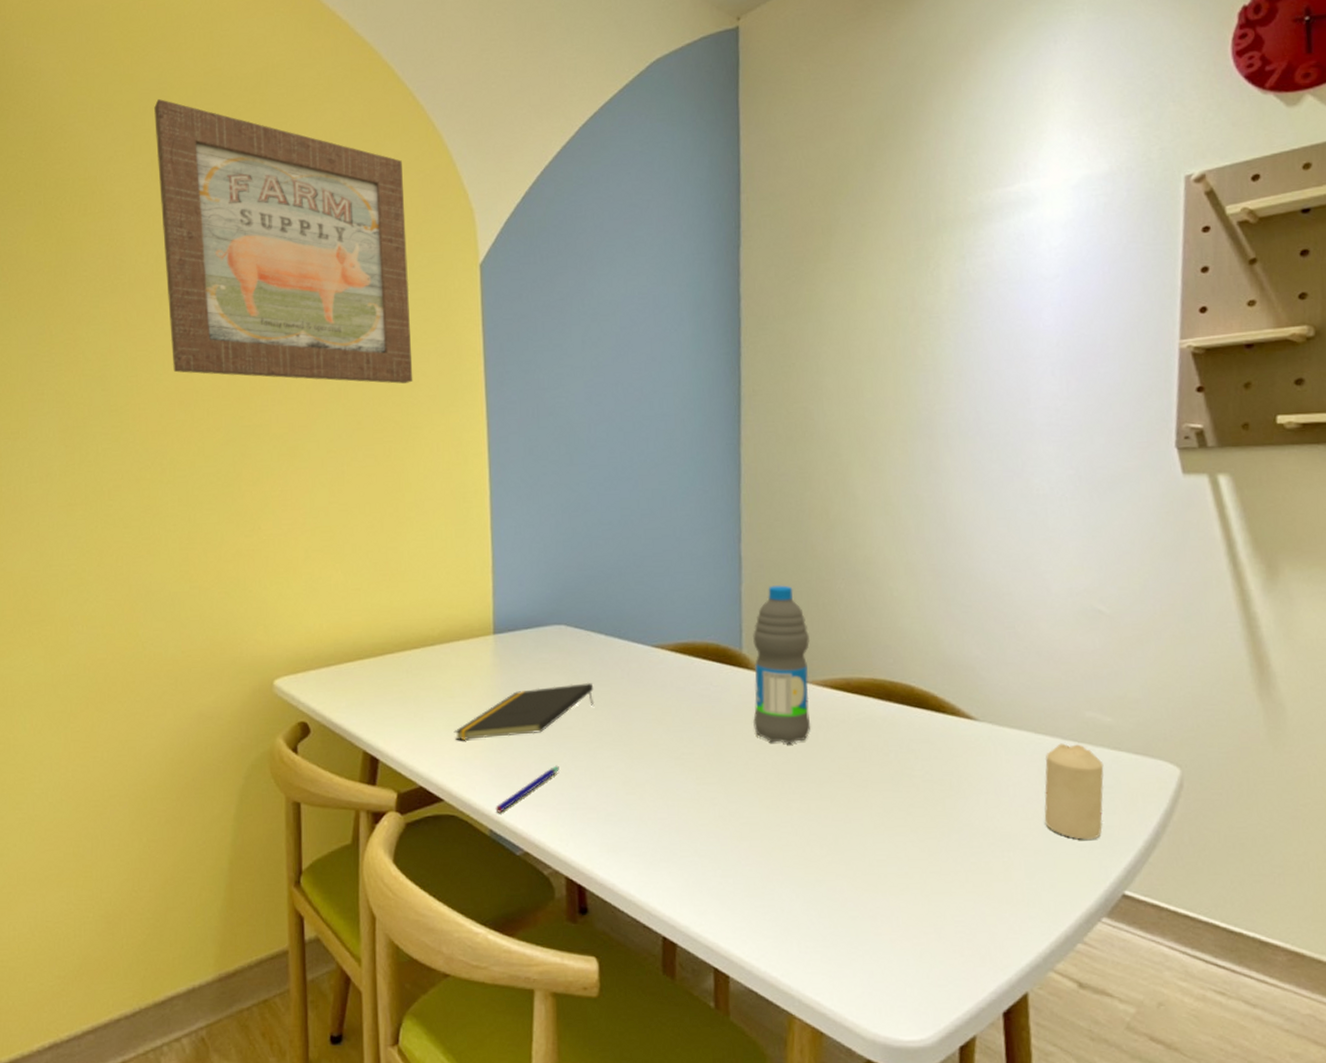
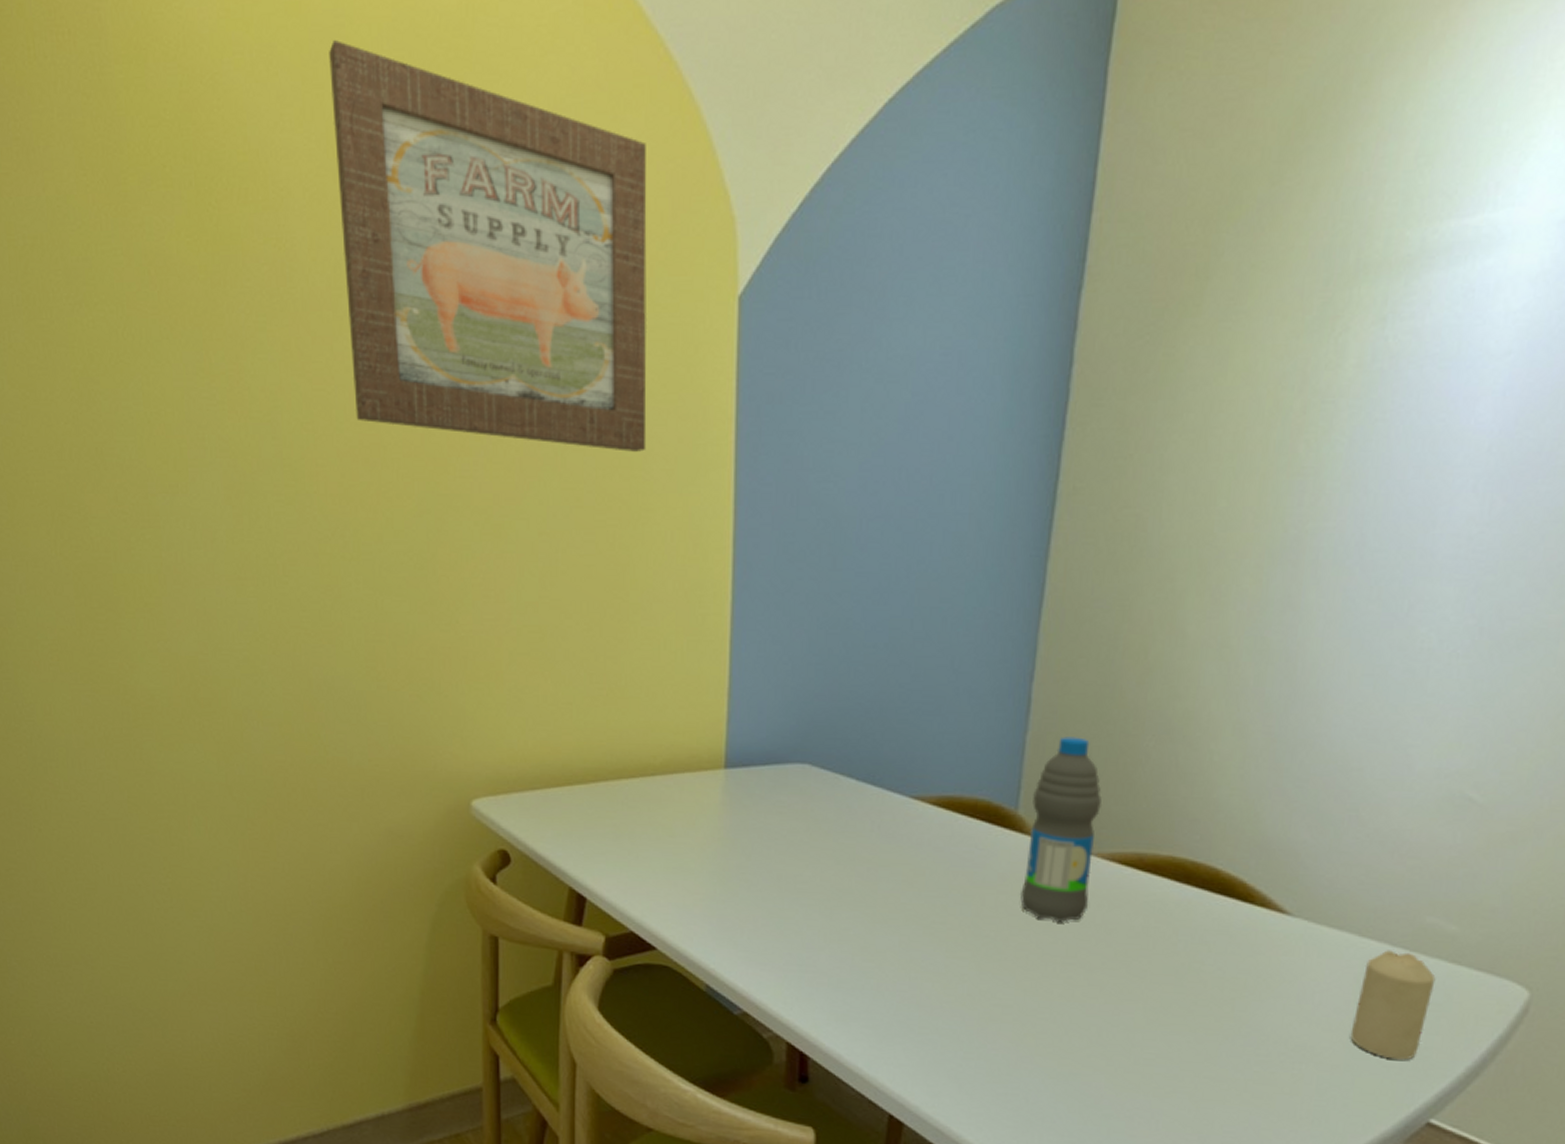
notepad: present [454,682,595,740] -> none [672,832,837,886]
pen: present [495,765,559,813] -> none [714,922,789,968]

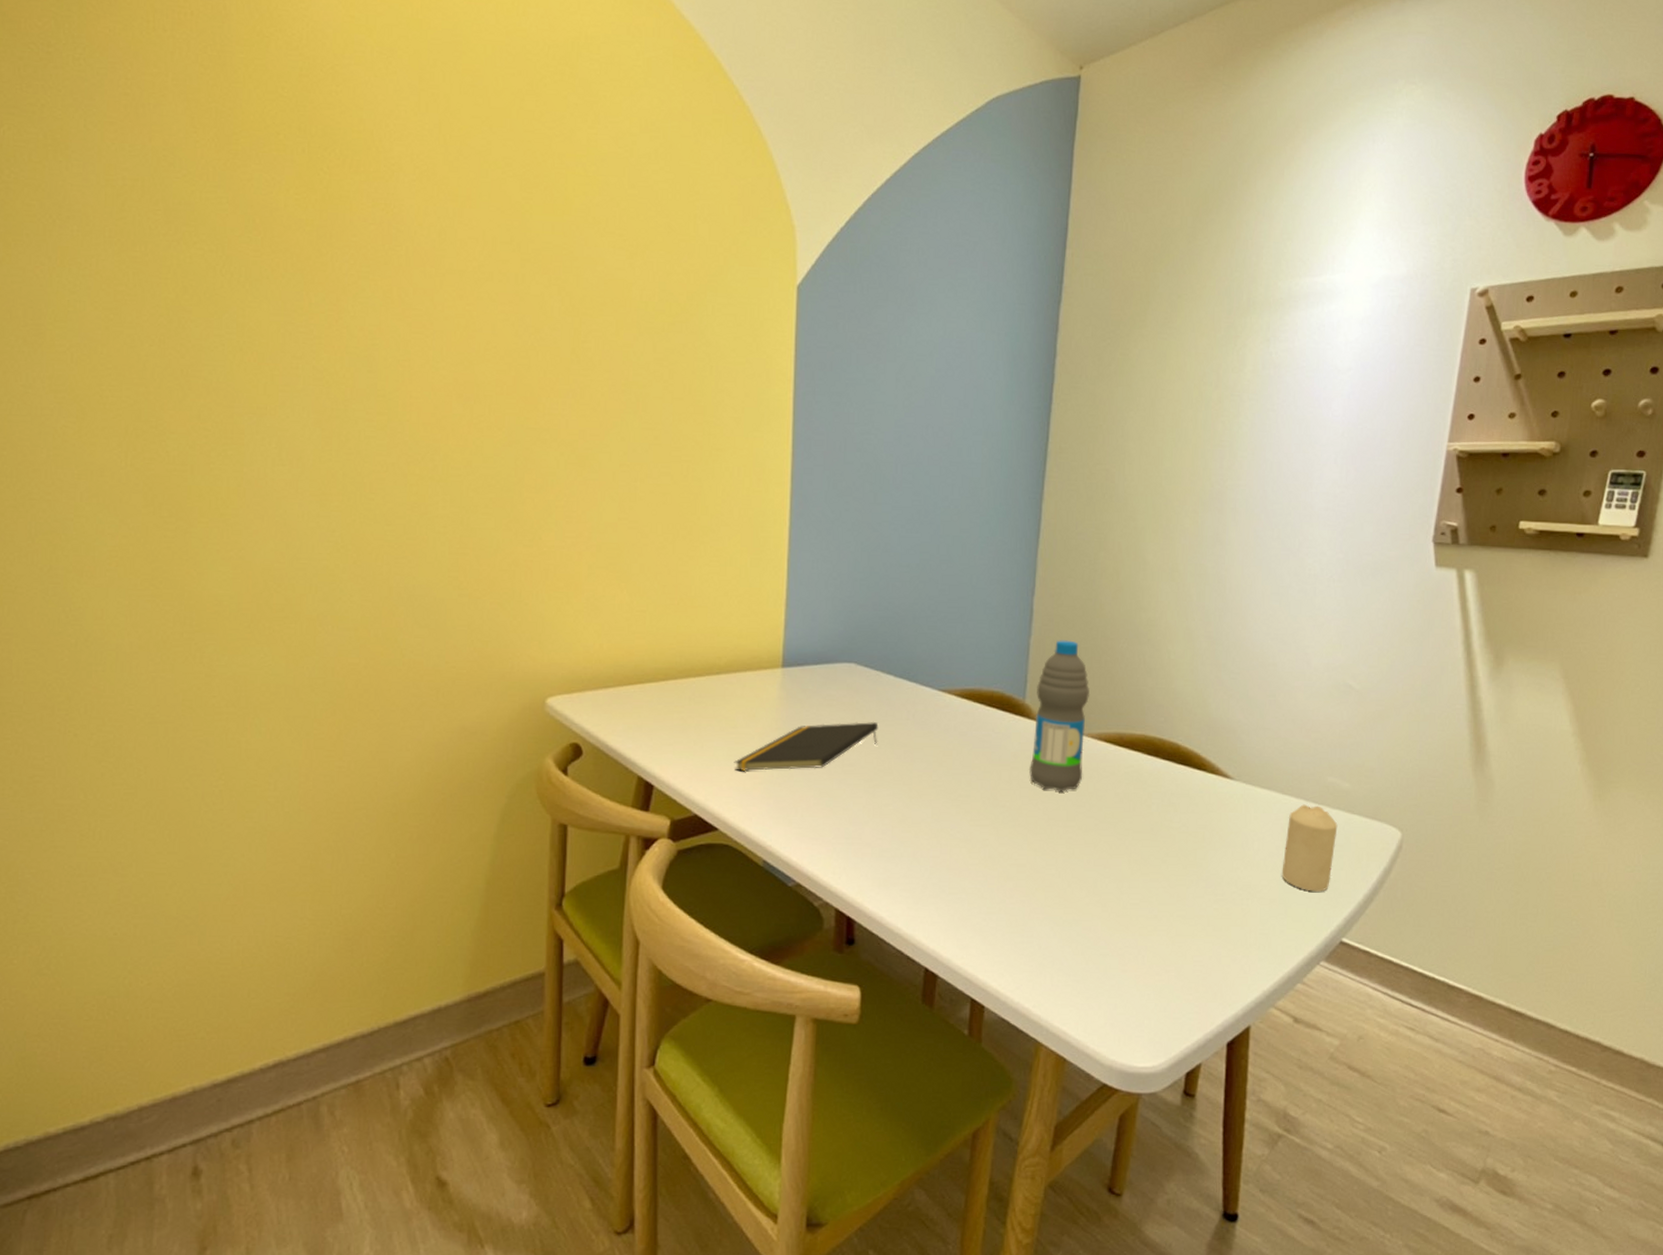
wall art: present [329,39,647,452] -> none [445,52,722,402]
notepad: none [672,832,837,886] -> present [734,721,879,771]

